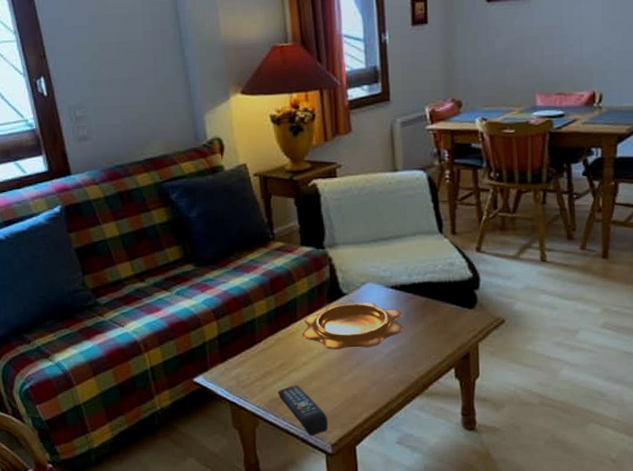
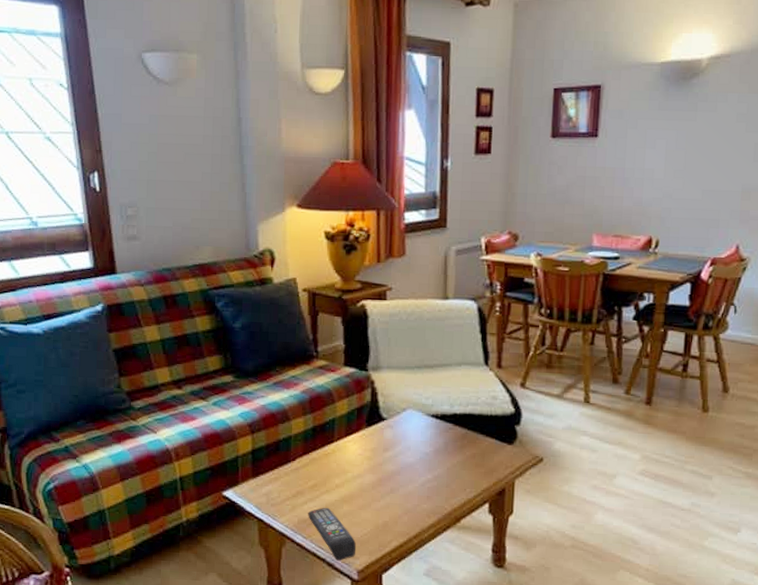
decorative bowl: present [302,302,403,350] -> none [338,429,441,475]

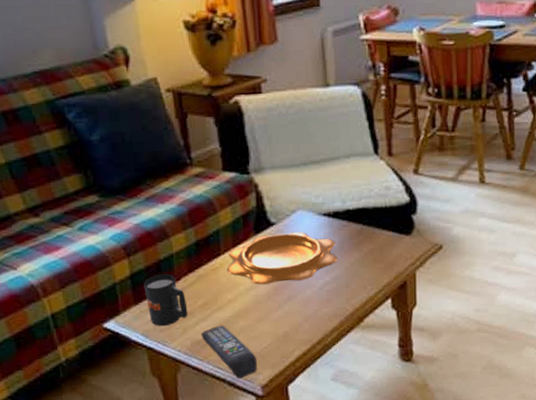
mug: none [262,452,299,502] -> present [143,273,188,327]
decorative bowl: none [338,429,441,475] -> present [227,232,337,285]

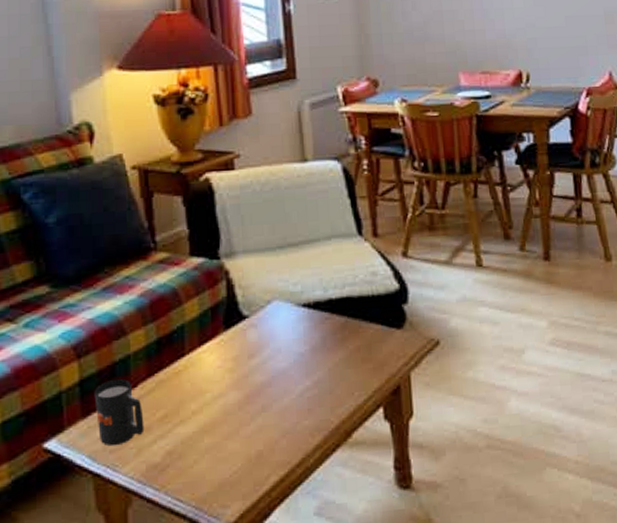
remote control: present [201,325,257,379] -> none [159,443,225,515]
decorative bowl: present [227,232,337,285] -> none [191,326,319,392]

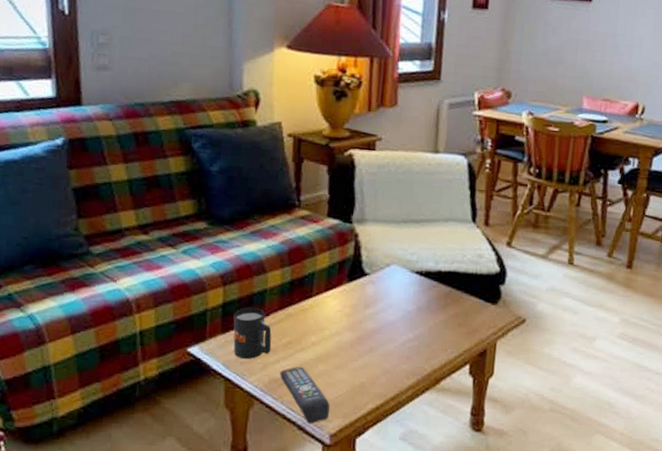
remote control: none [159,443,225,515] -> present [280,366,330,424]

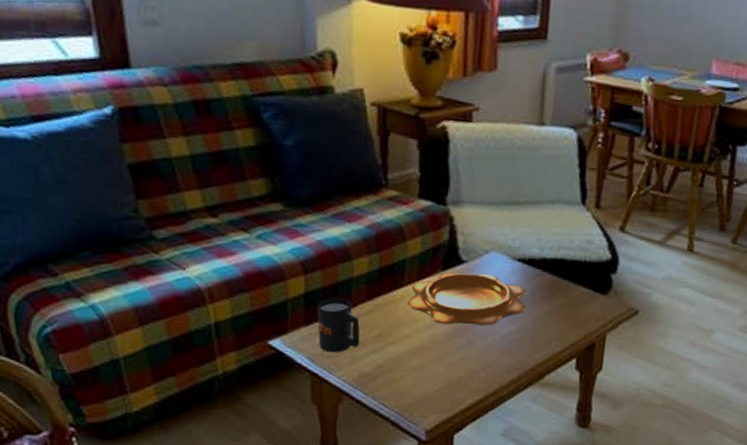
remote control: present [280,366,330,424] -> none [370,360,425,420]
decorative bowl: none [315,284,424,334] -> present [407,272,527,326]

